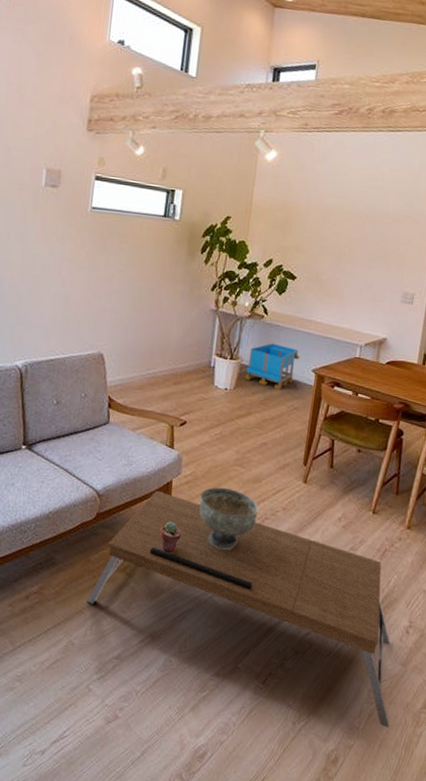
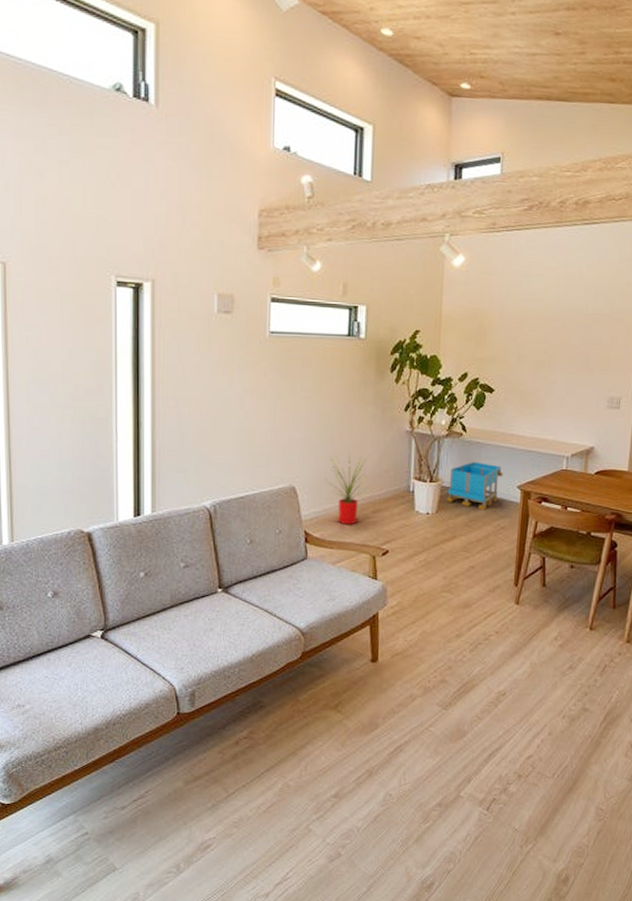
coffee table: present [87,490,390,728] -> none [299,624,619,843]
house plant: none [132,325,176,394] -> present [325,452,371,525]
potted succulent: present [160,521,182,554] -> none [370,655,392,687]
decorative bowl: present [199,487,259,551] -> none [408,615,471,680]

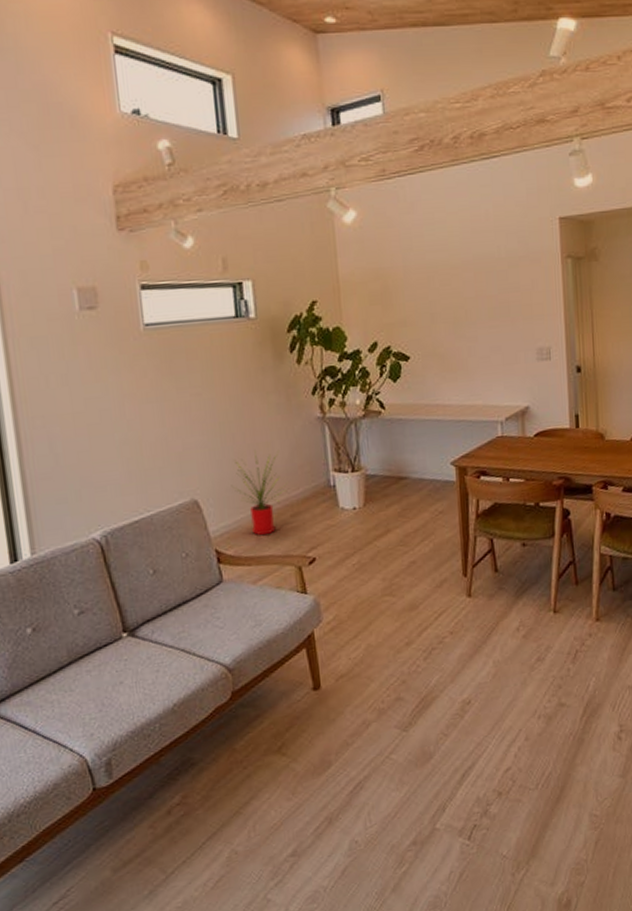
storage bin: present [445,461,504,510] -> none [372,441,434,496]

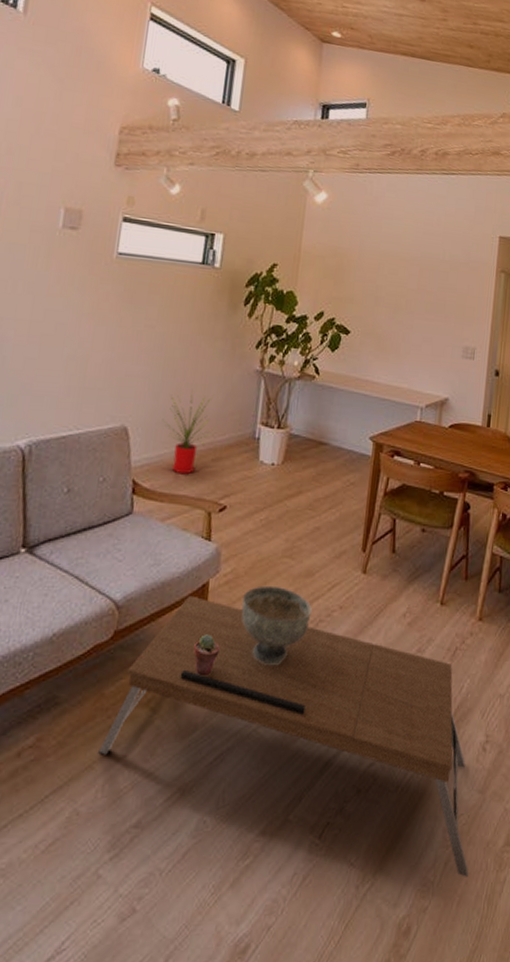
coffee table: none [242,647,620,852] -> present [98,595,469,877]
potted succulent: none [312,679,338,719] -> present [193,634,220,677]
decorative bowl: none [351,624,423,699] -> present [241,585,312,666]

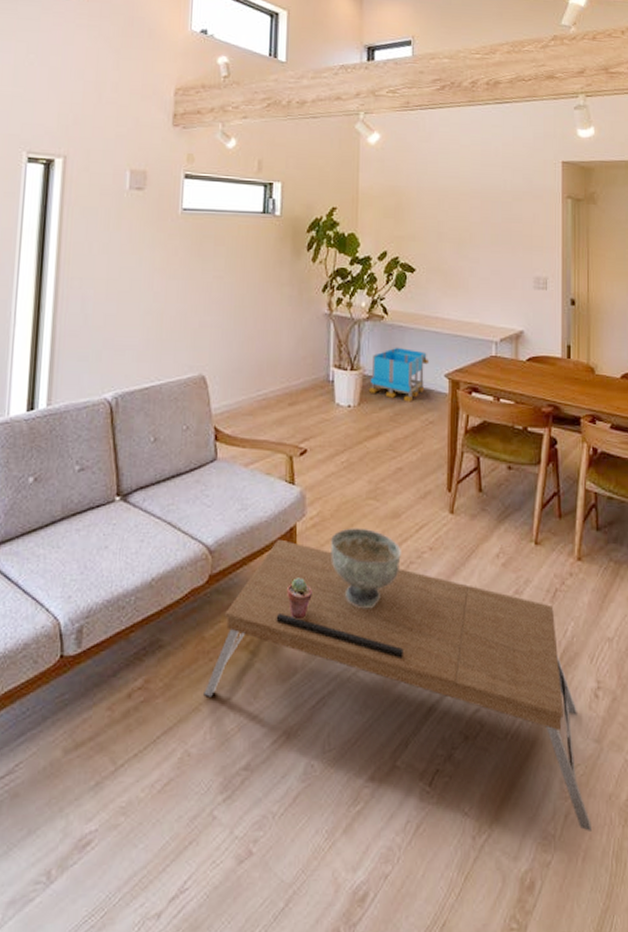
house plant: present [162,390,215,475] -> none [237,337,287,420]
storage bin: none [293,407,356,463] -> present [368,347,430,402]

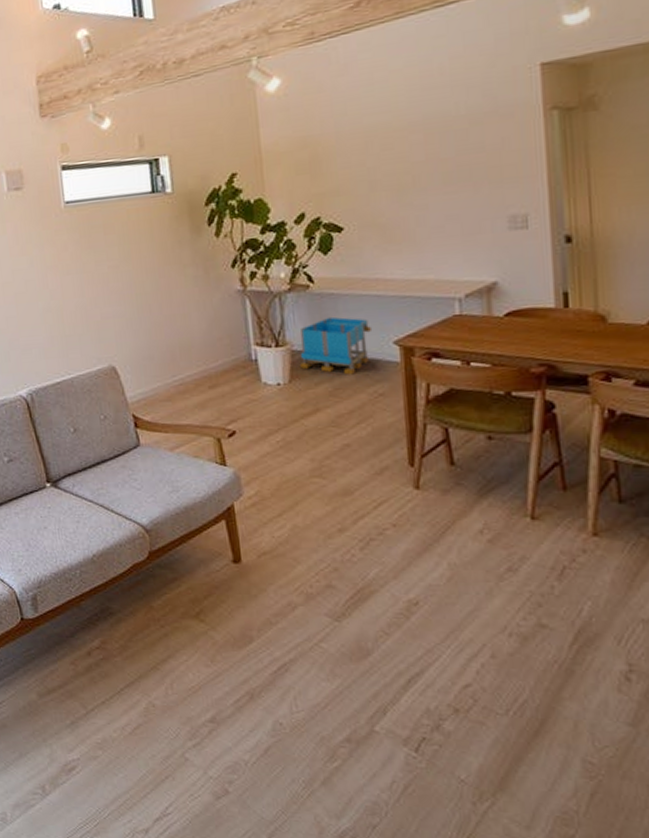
coffee table: present [204,539,591,831] -> none [159,518,628,812]
potted succulent: present [287,577,312,620] -> none [232,554,260,593]
decorative bowl: present [331,528,401,609] -> none [274,506,359,584]

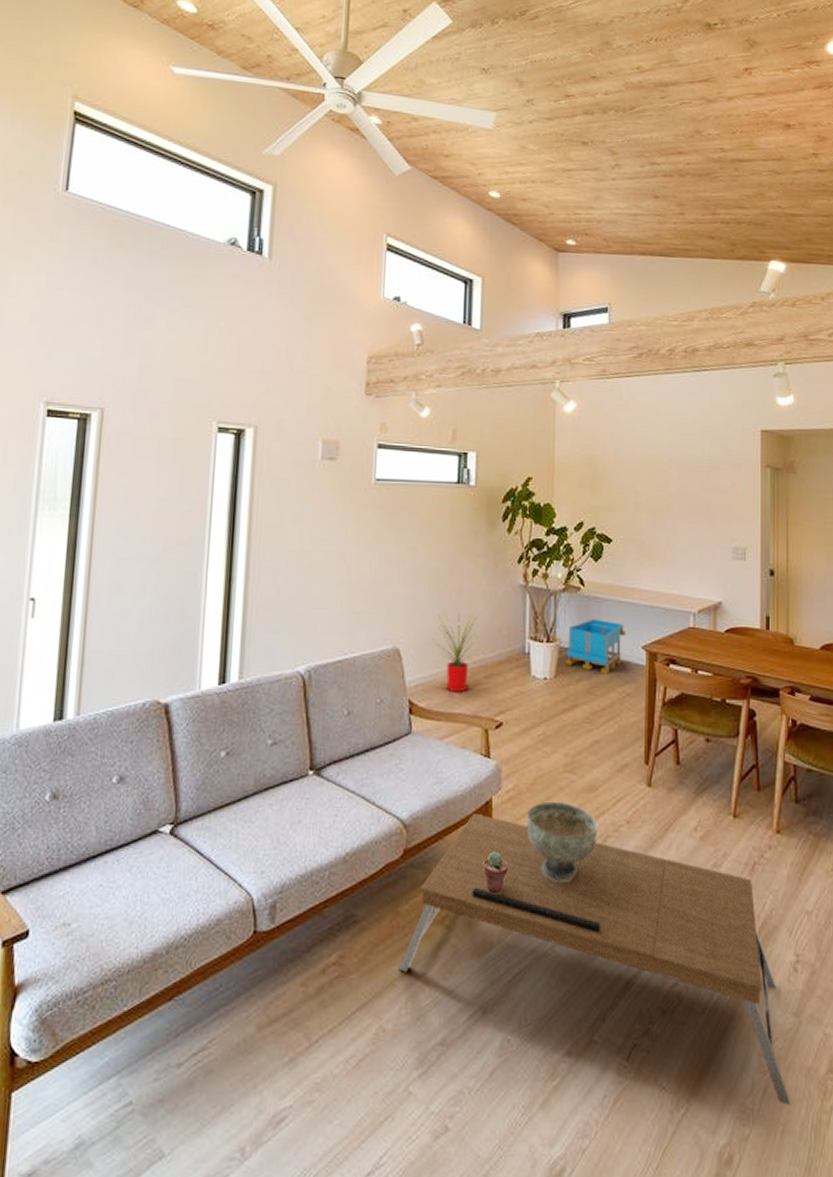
house plant: none [148,322,204,405] -> present [432,609,483,693]
coffee table: none [159,518,628,812] -> present [399,813,790,1105]
potted succulent: none [232,554,260,593] -> present [483,852,508,894]
decorative bowl: none [274,506,359,584] -> present [527,801,598,883]

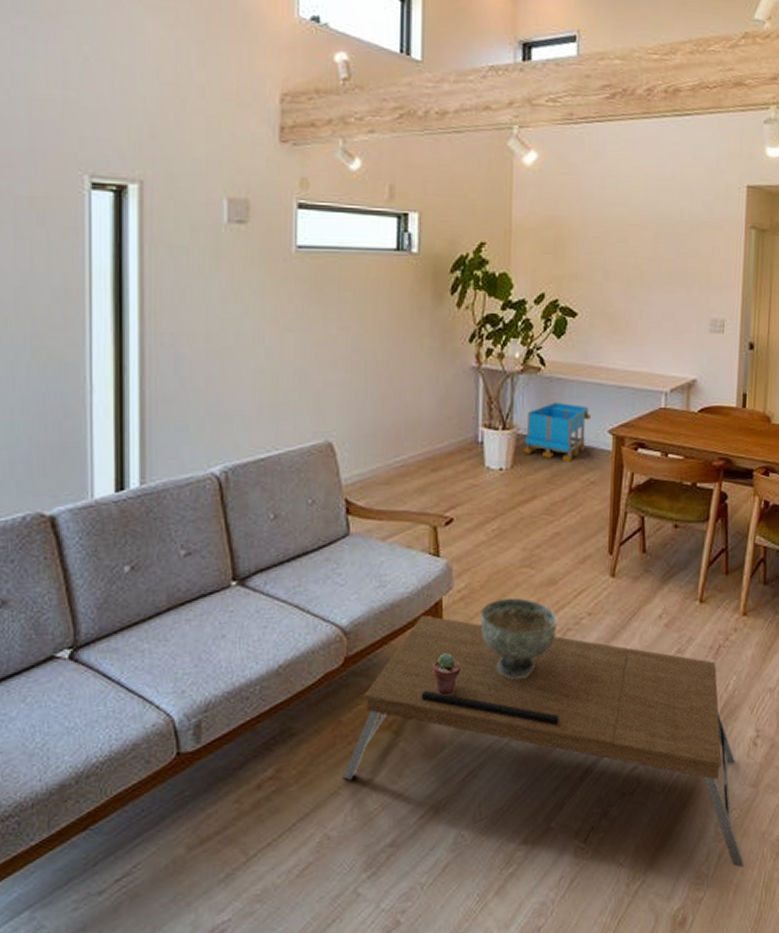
house plant: present [432,609,483,693] -> none [370,395,430,489]

